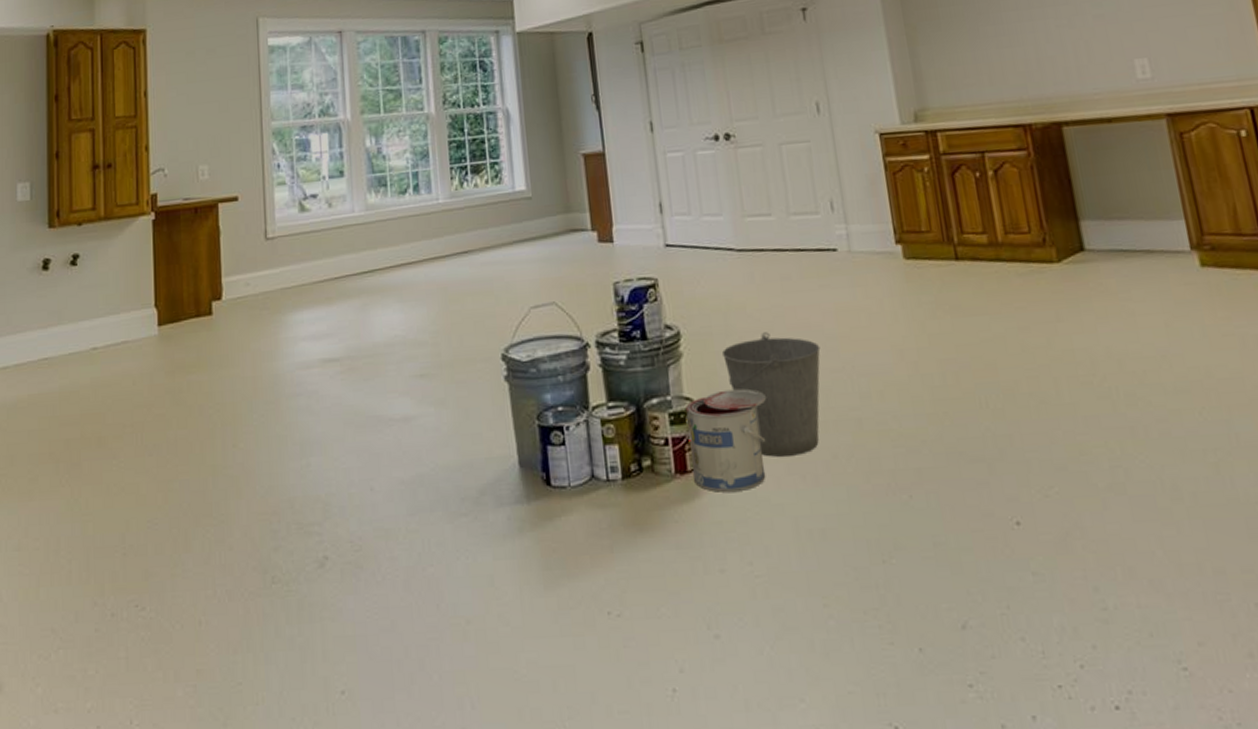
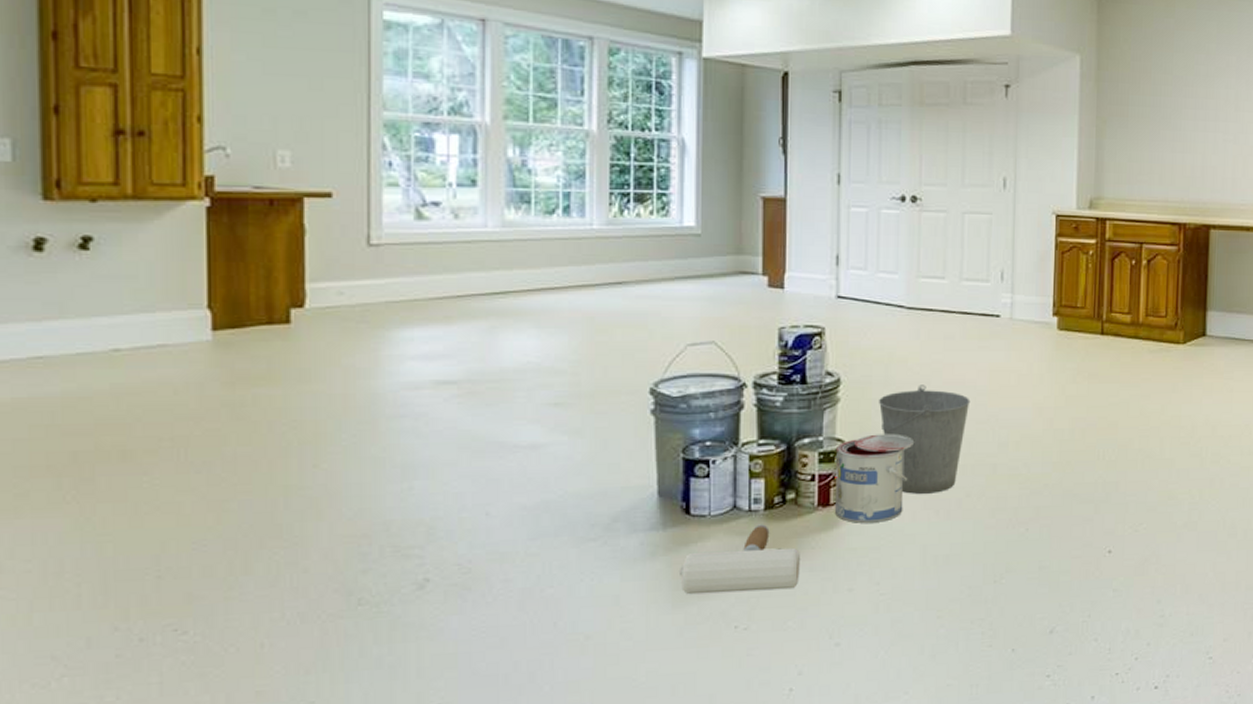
paint roller: none [546,495,667,575] -> present [678,524,800,595]

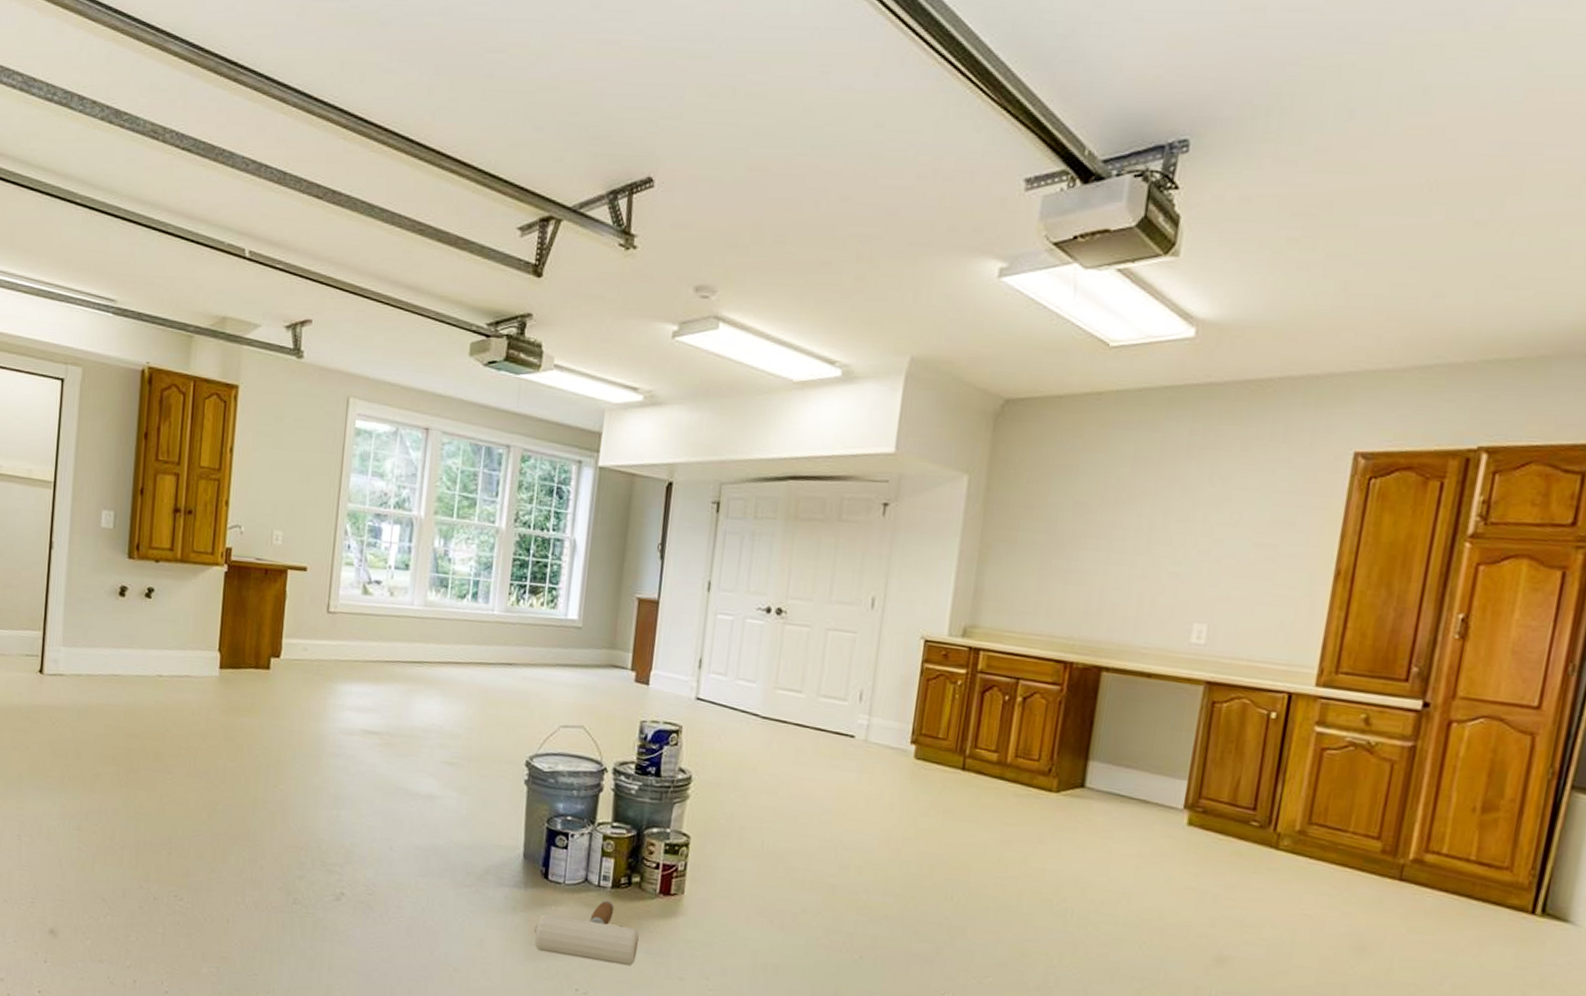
paint can: present [835,434,914,523] -> none [674,834,755,921]
bucket: present [878,385,971,494] -> none [724,794,816,903]

